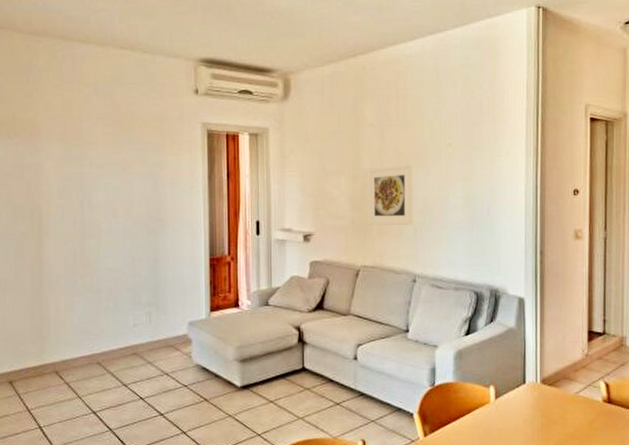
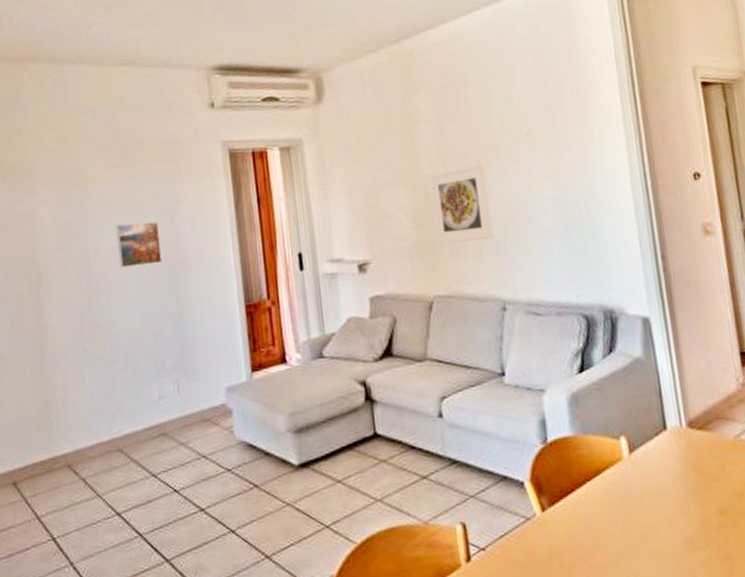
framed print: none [108,183,145,218] -> present [116,222,163,268]

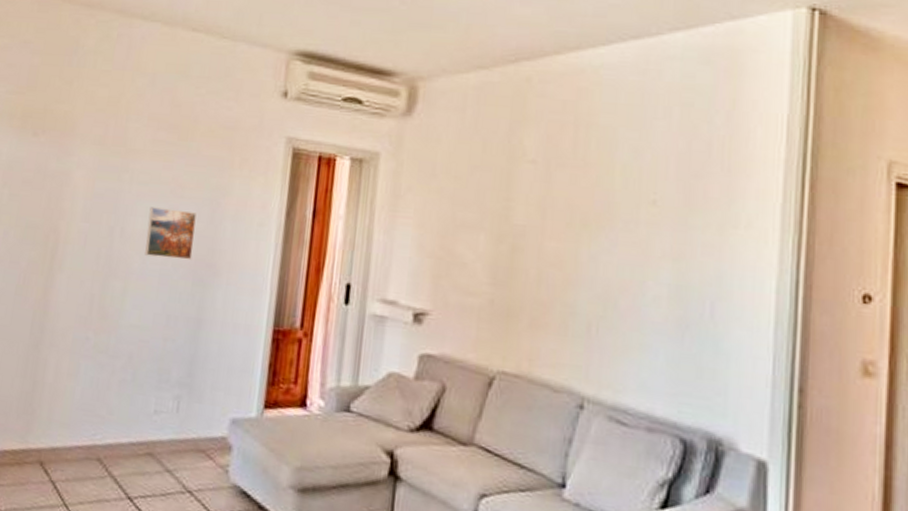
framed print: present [428,164,495,244] -> none [513,225,594,320]

